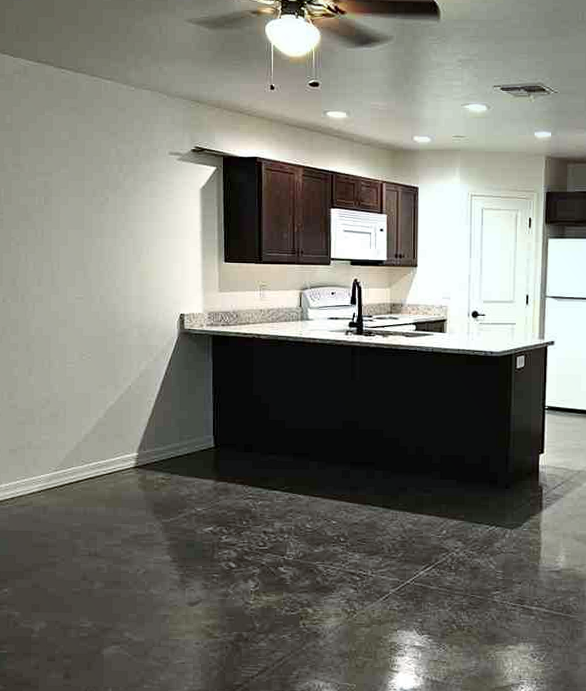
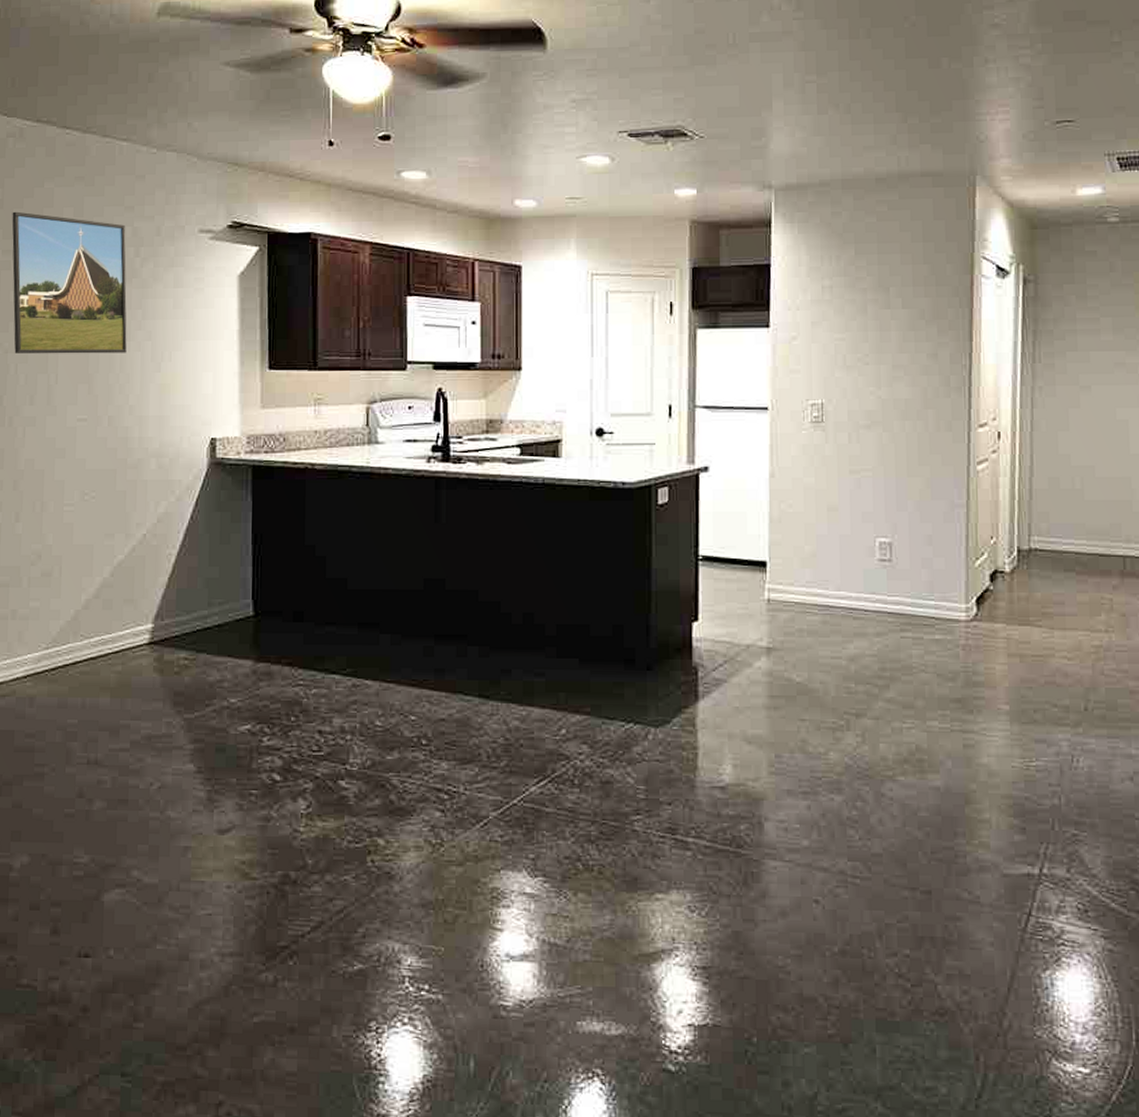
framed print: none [19,133,114,247] -> present [12,211,127,354]

